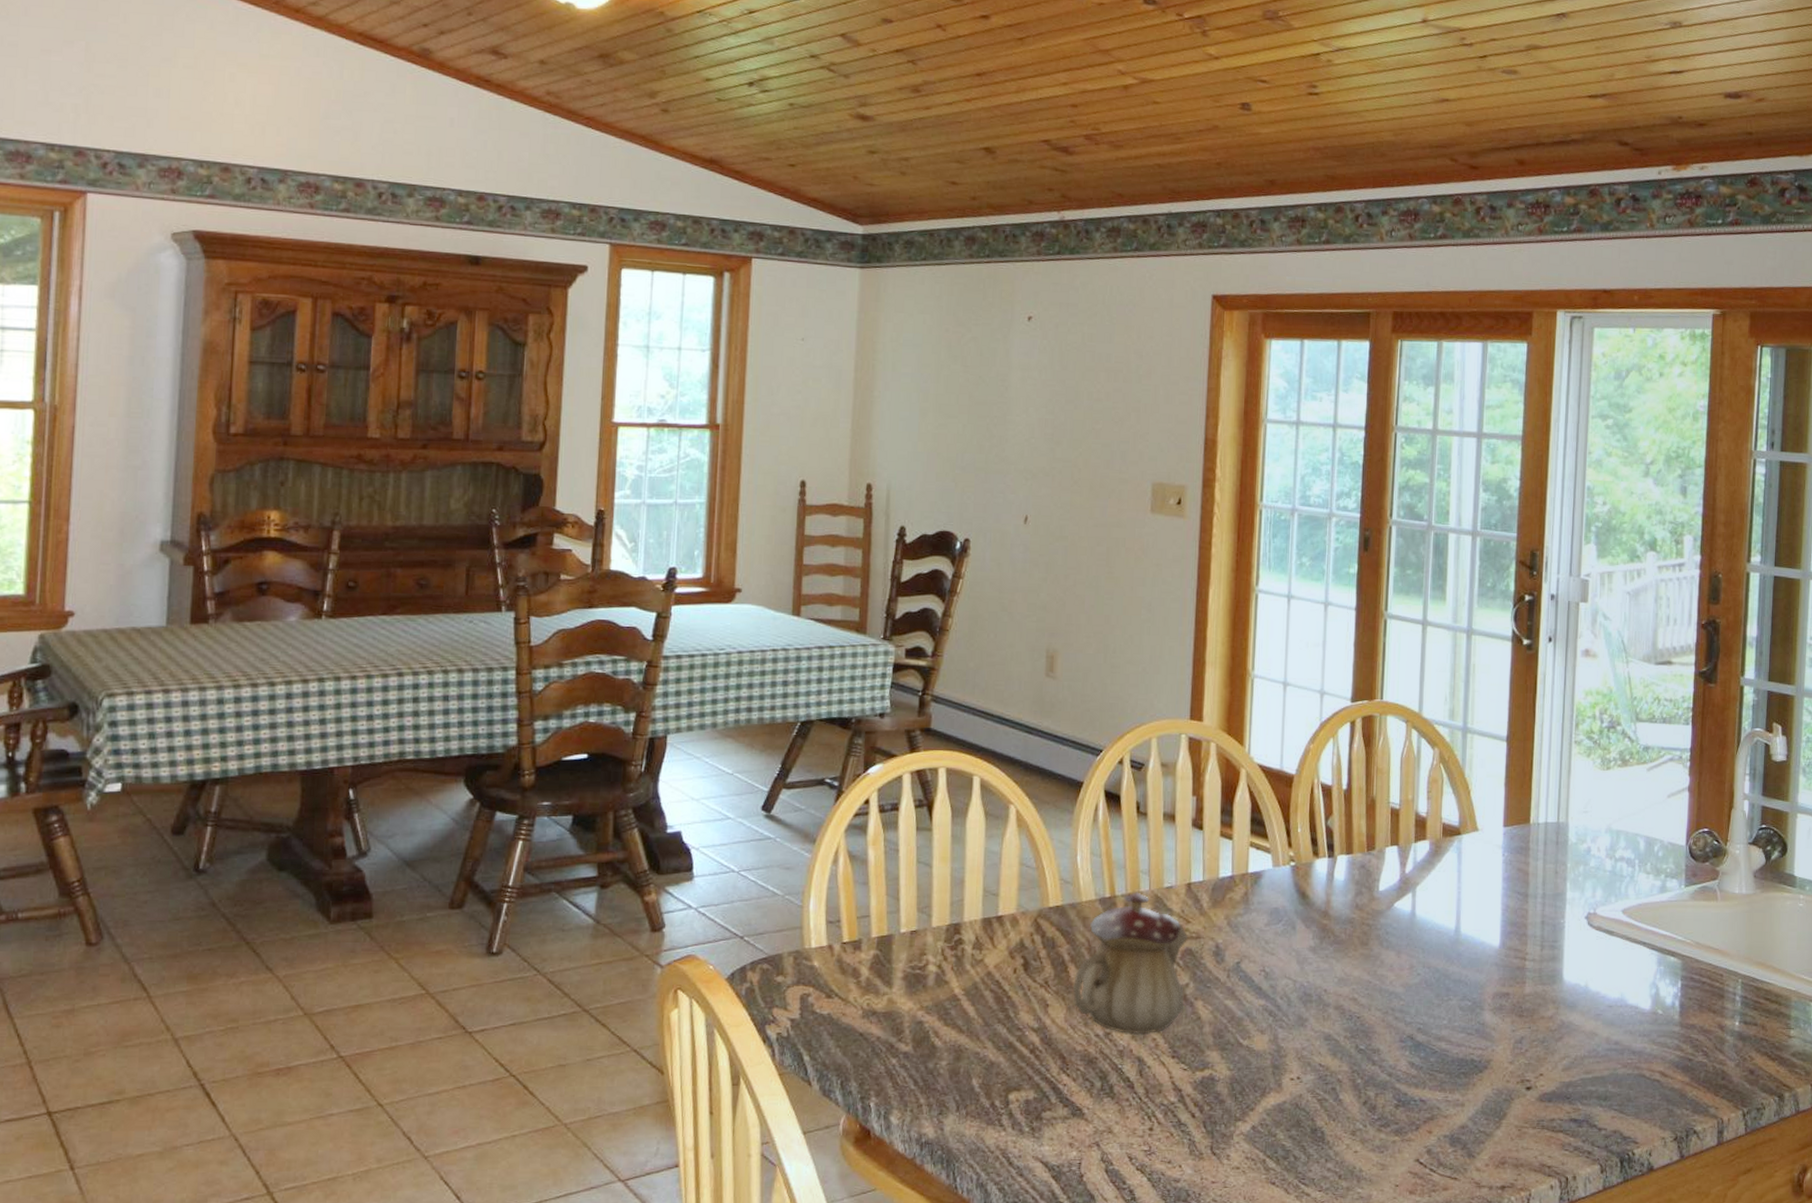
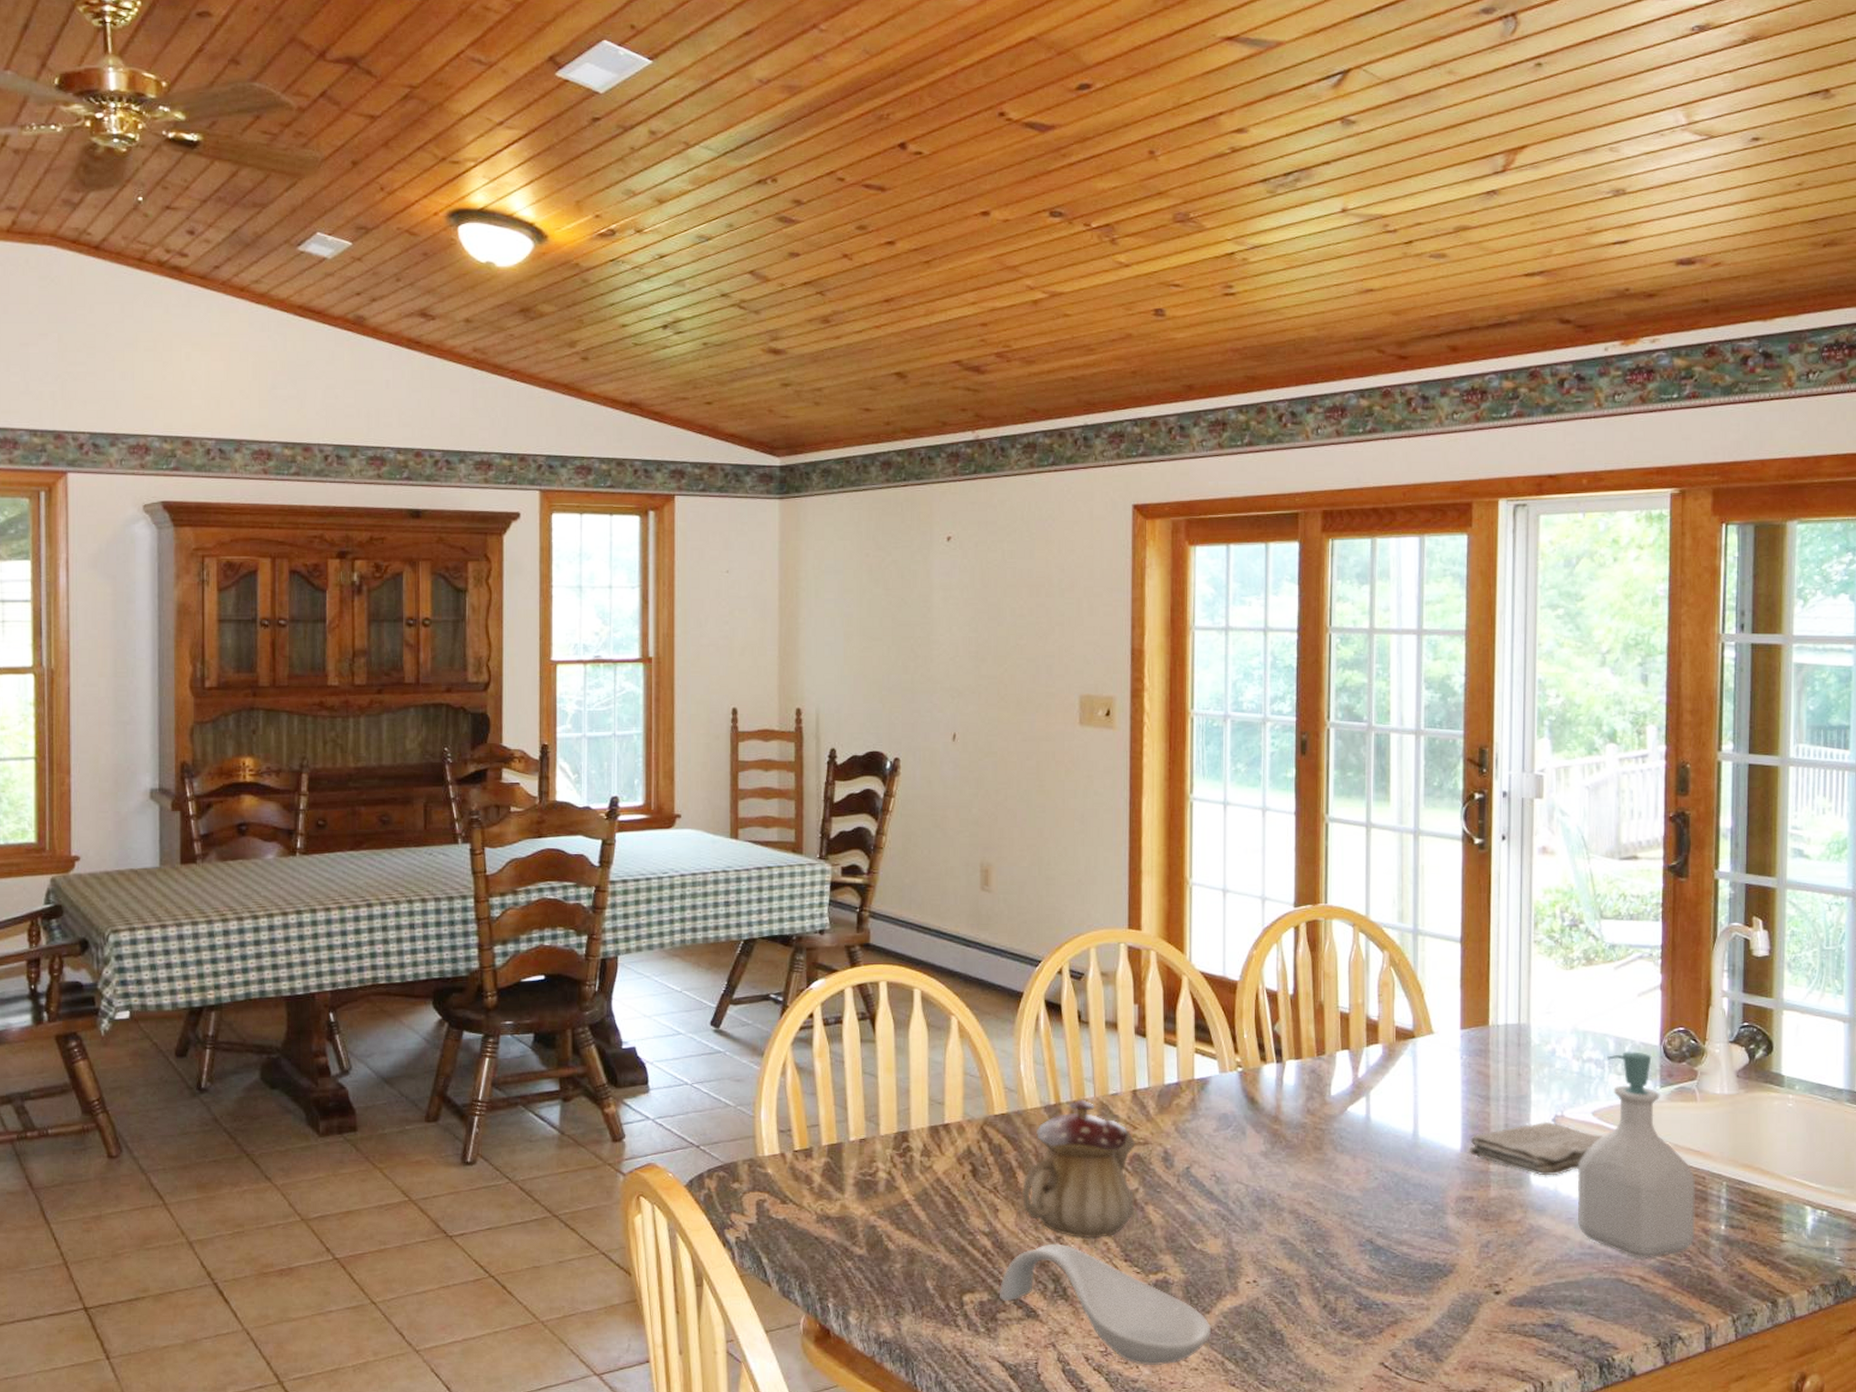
spoon rest: none [1045,1040,1255,1164] -> present [999,1243,1212,1365]
washcloth: none [1508,918,1632,973] -> present [1470,1121,1604,1176]
soap bottle: none [1606,851,1715,1054] -> present [1578,1051,1696,1258]

